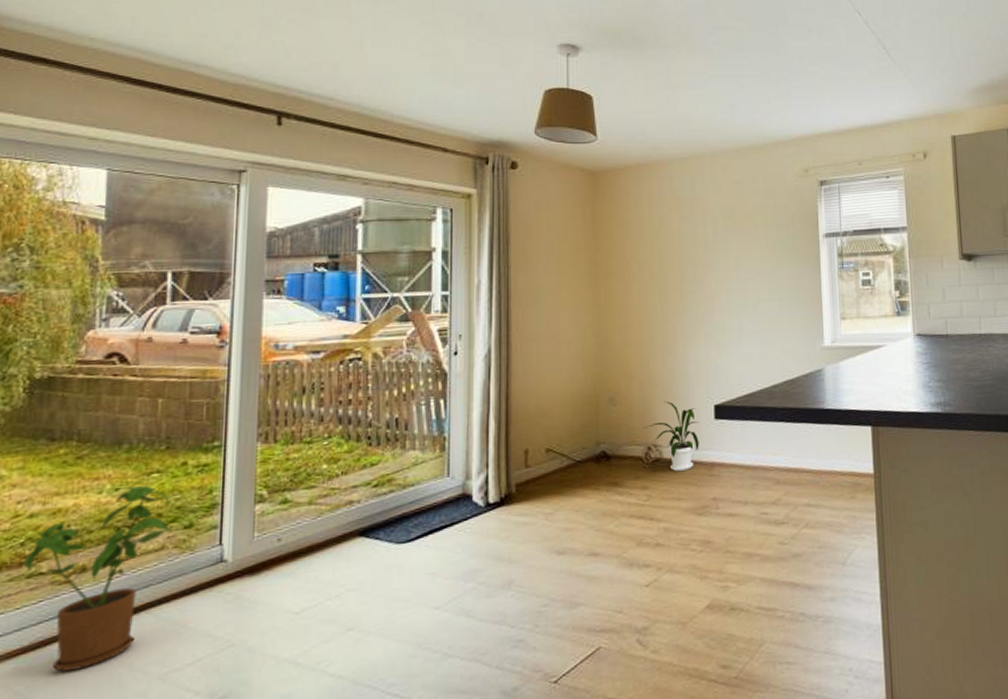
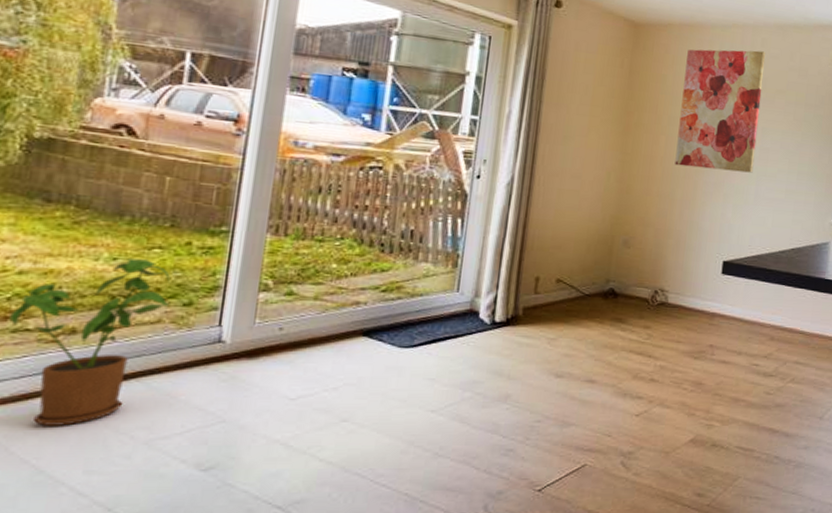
house plant: present [643,400,699,472] -> none [652,250,706,317]
wall art: none [648,179,732,311] -> present [675,49,766,173]

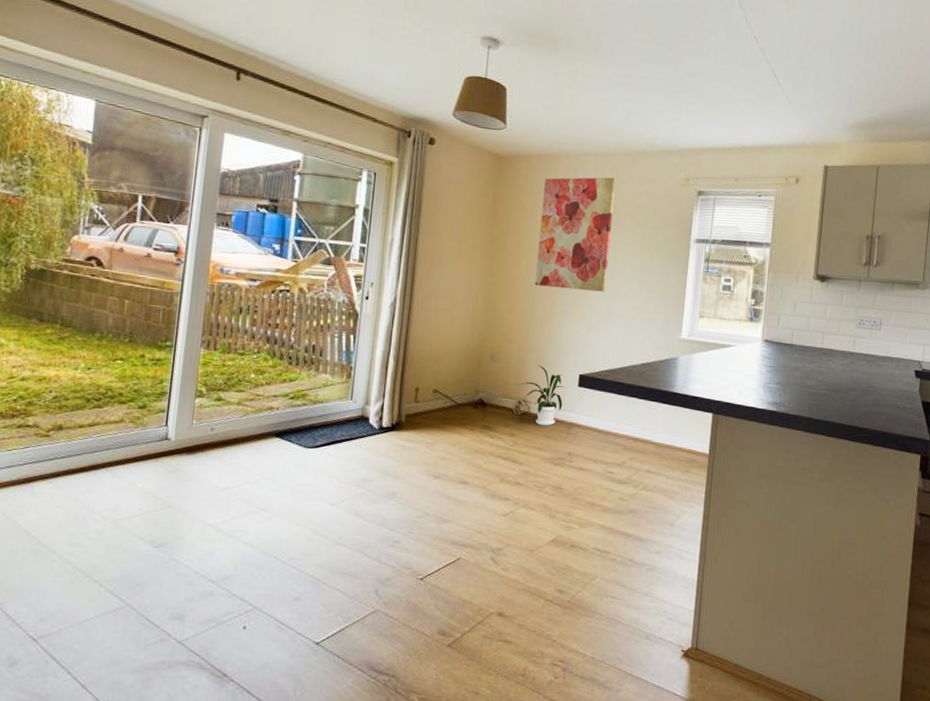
house plant: present [10,258,170,426] -> none [16,368,130,505]
house plant: none [652,250,706,317] -> present [516,364,564,427]

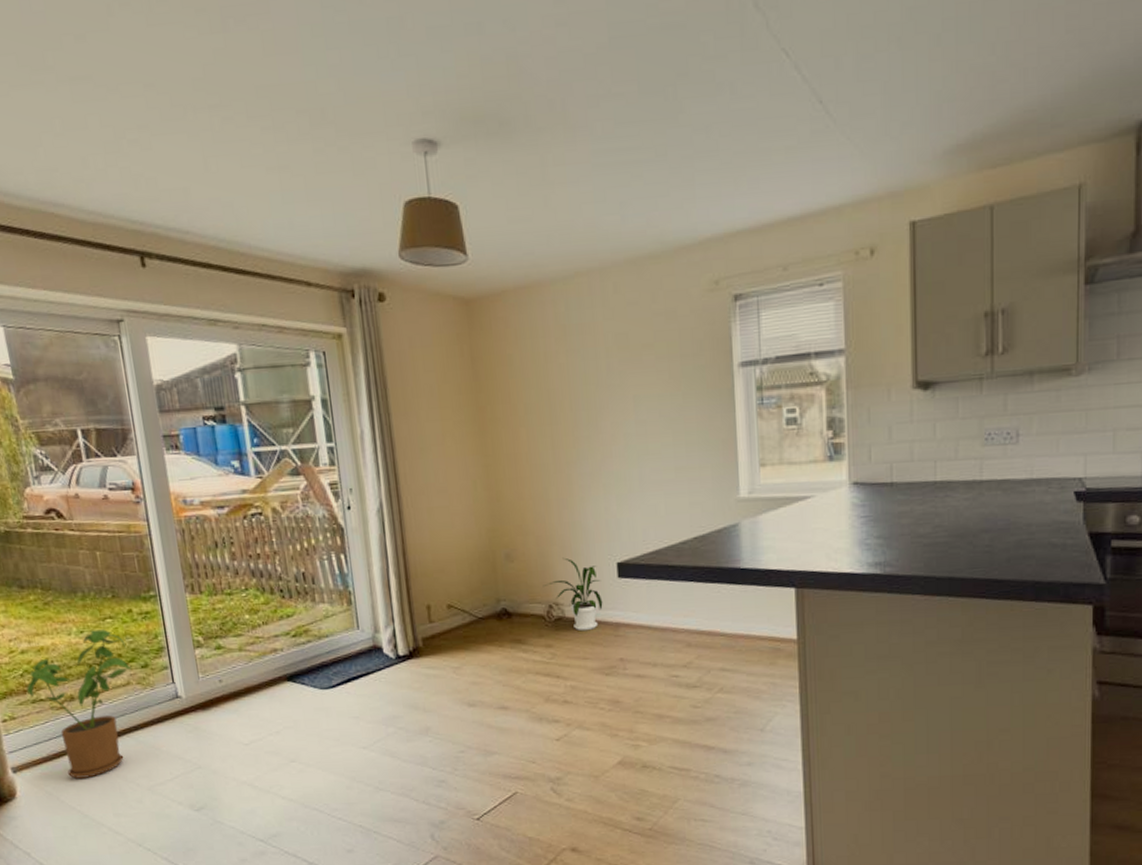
house plant: none [16,368,130,505] -> present [26,629,132,779]
wall art: present [535,177,617,292] -> none [530,299,632,460]

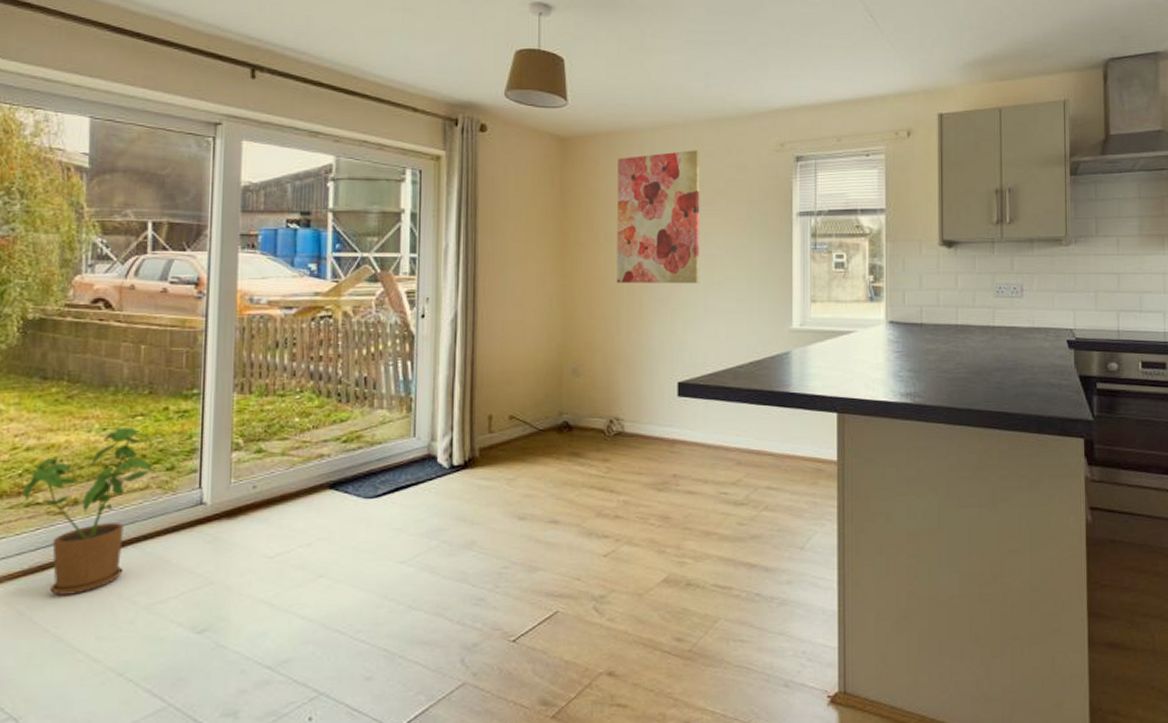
wall art: none [530,299,632,460] -> present [617,150,700,284]
house plant: present [542,557,603,631] -> none [605,375,662,447]

